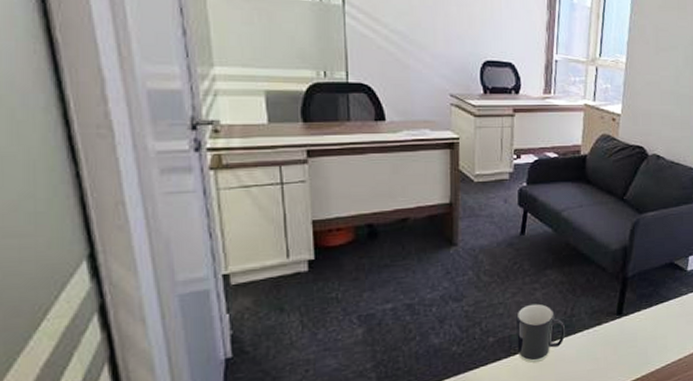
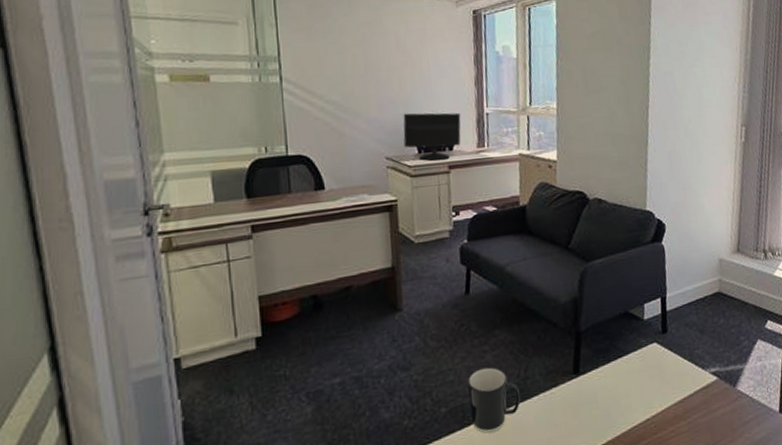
computer monitor: none [469,51,529,103] -> present [403,112,461,161]

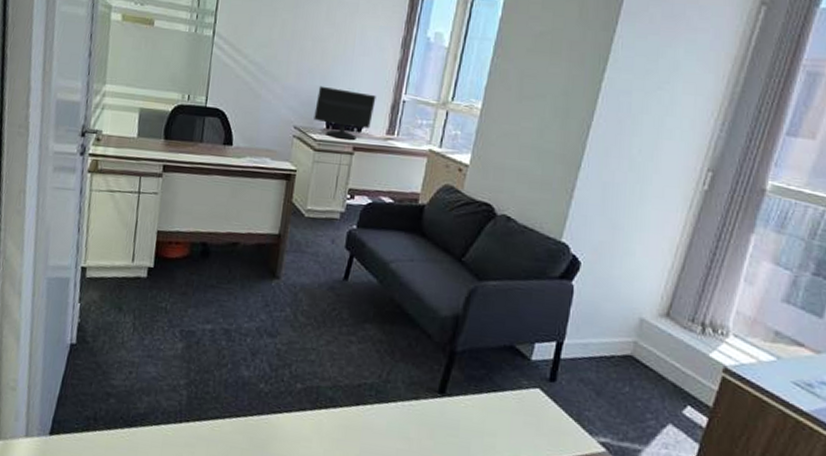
mug: present [467,367,521,434] -> none [324,357,378,424]

